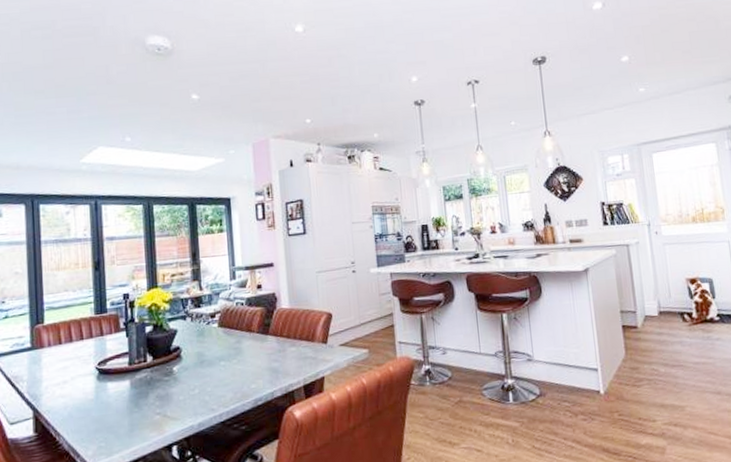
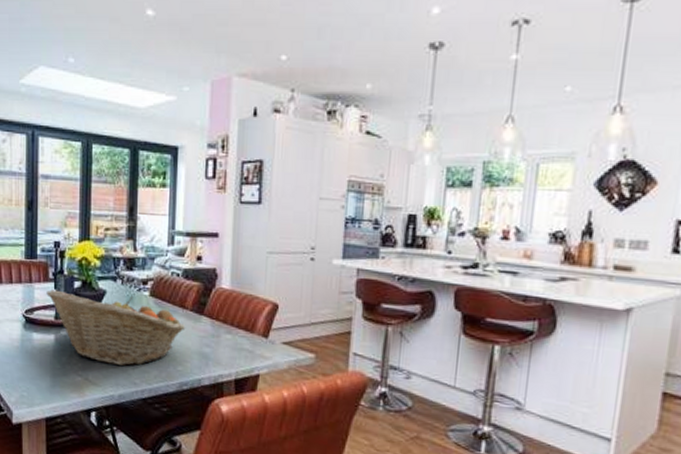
fruit basket: none [118,330,255,397] -> present [46,289,186,366]

